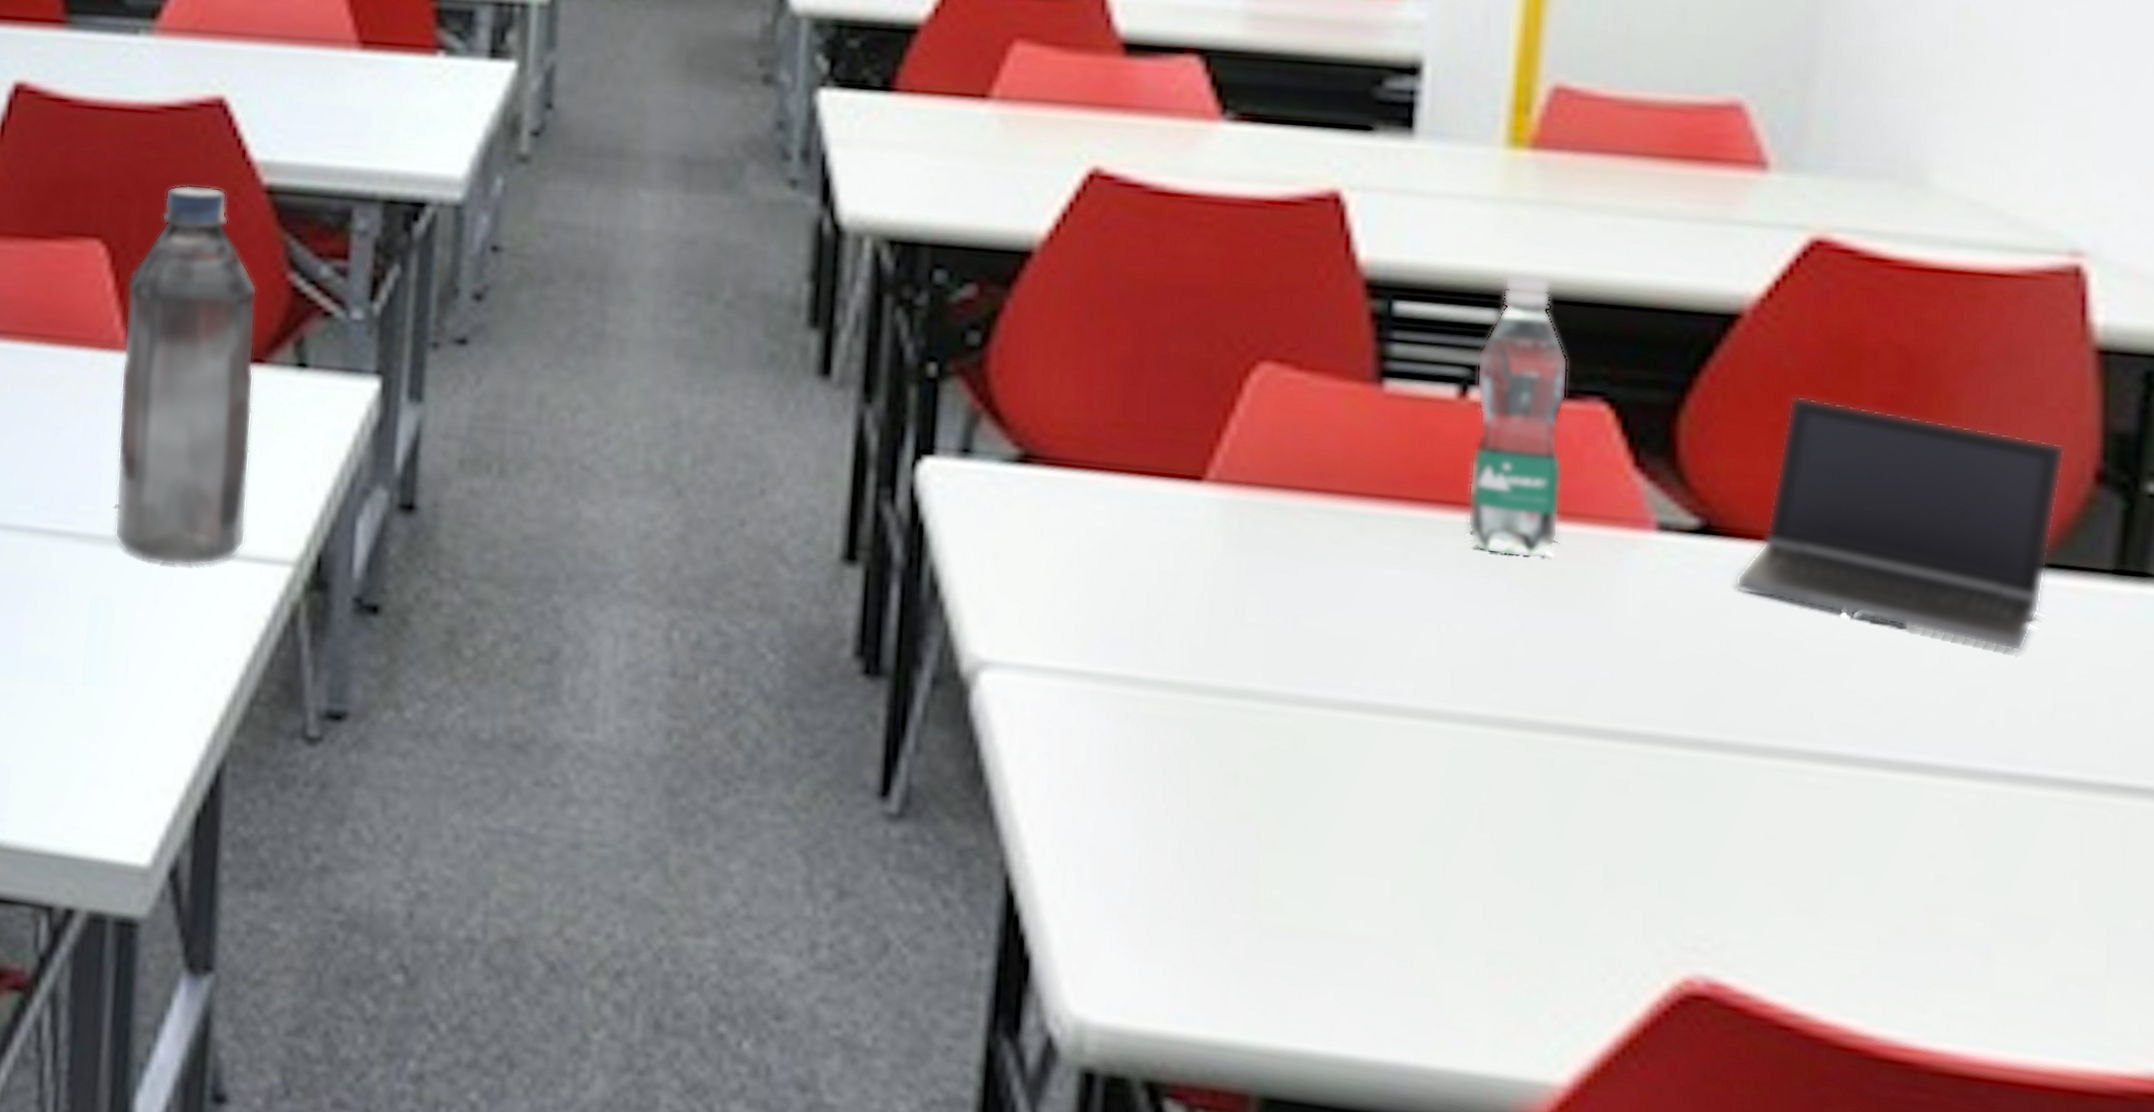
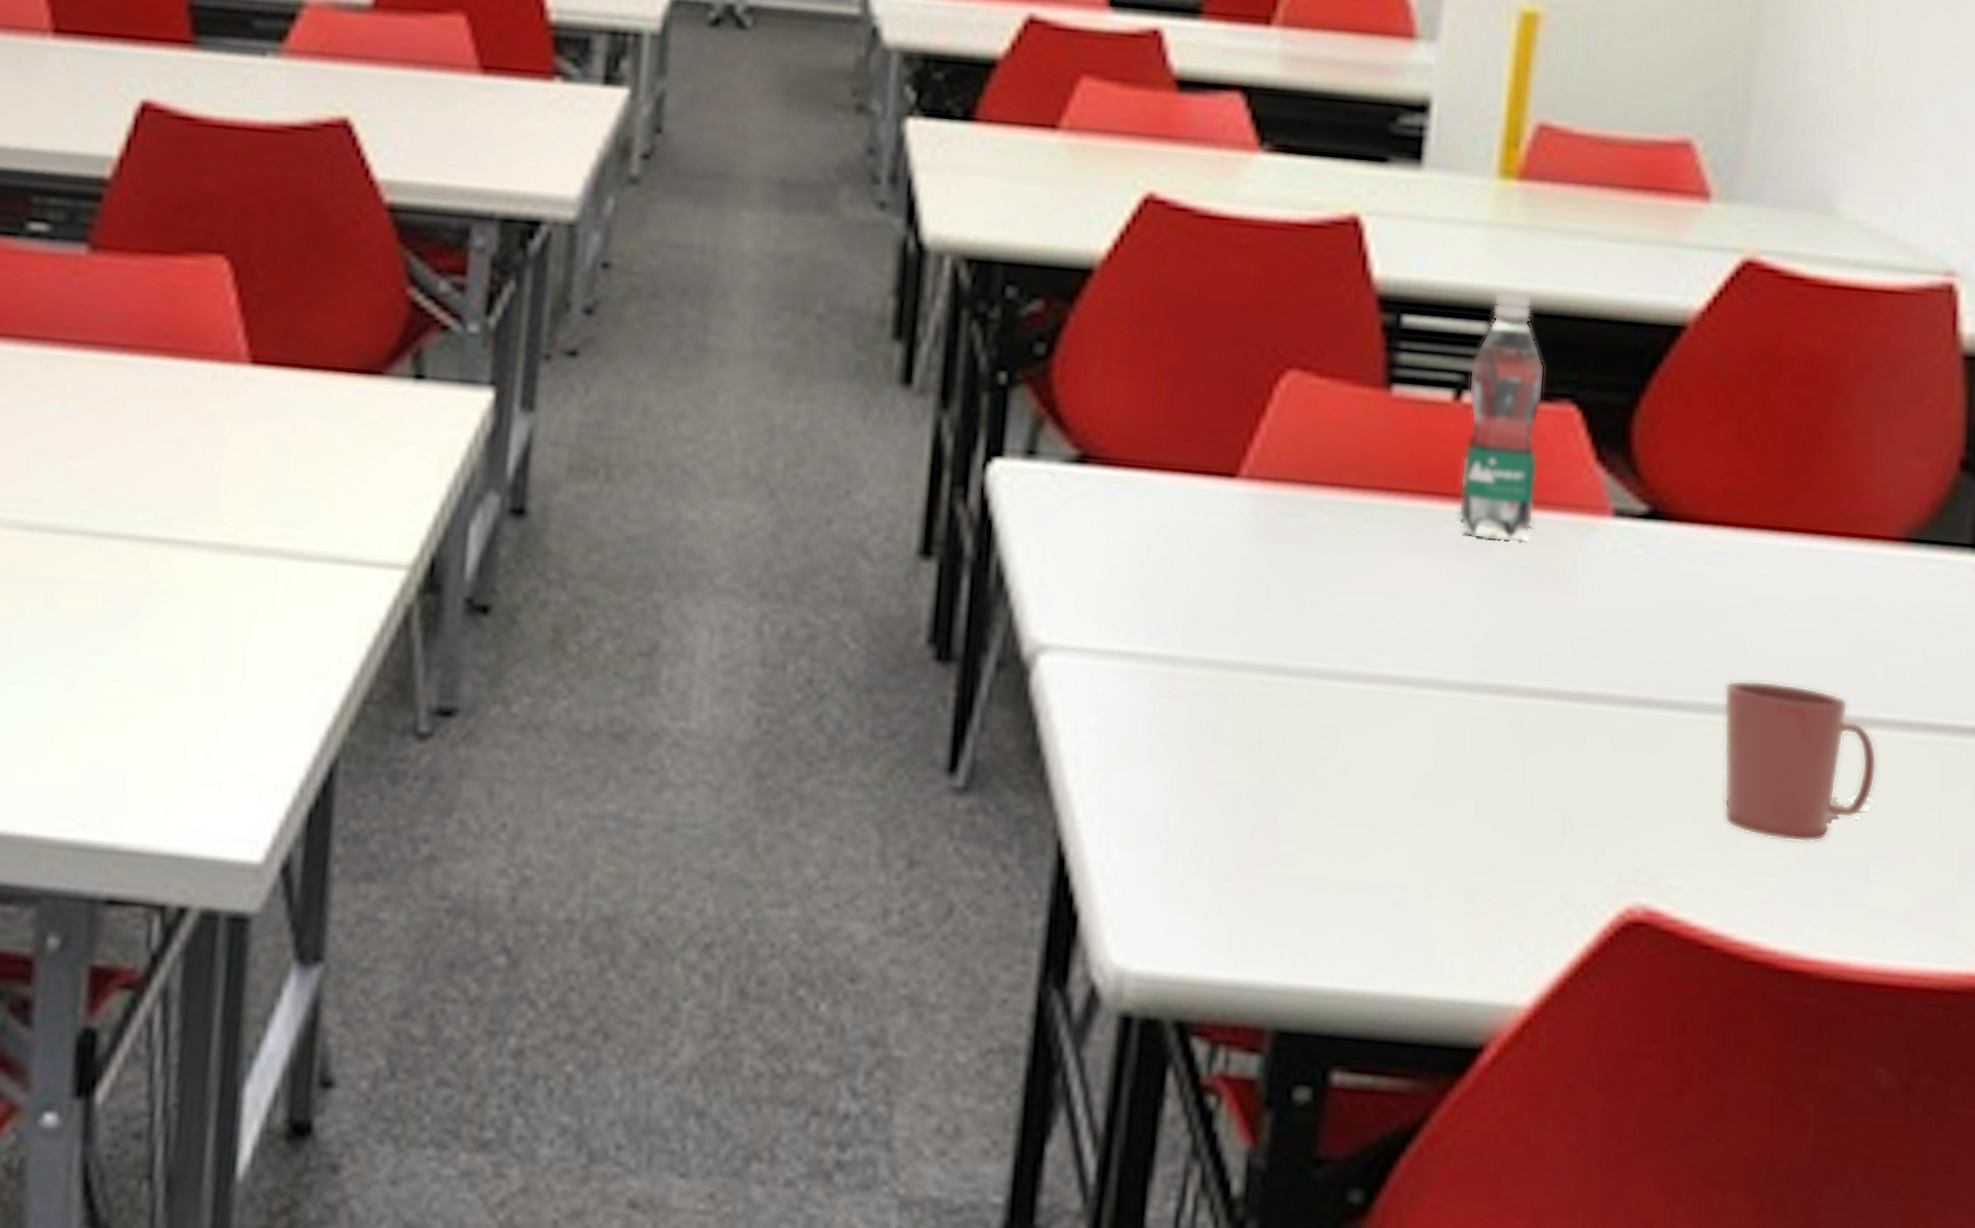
water bottle: present [114,184,258,565] -> none [233,202,378,571]
laptop computer: present [1735,395,2066,651] -> none [1675,397,1938,615]
mug: none [1799,721,1998,912] -> present [1723,680,1877,843]

